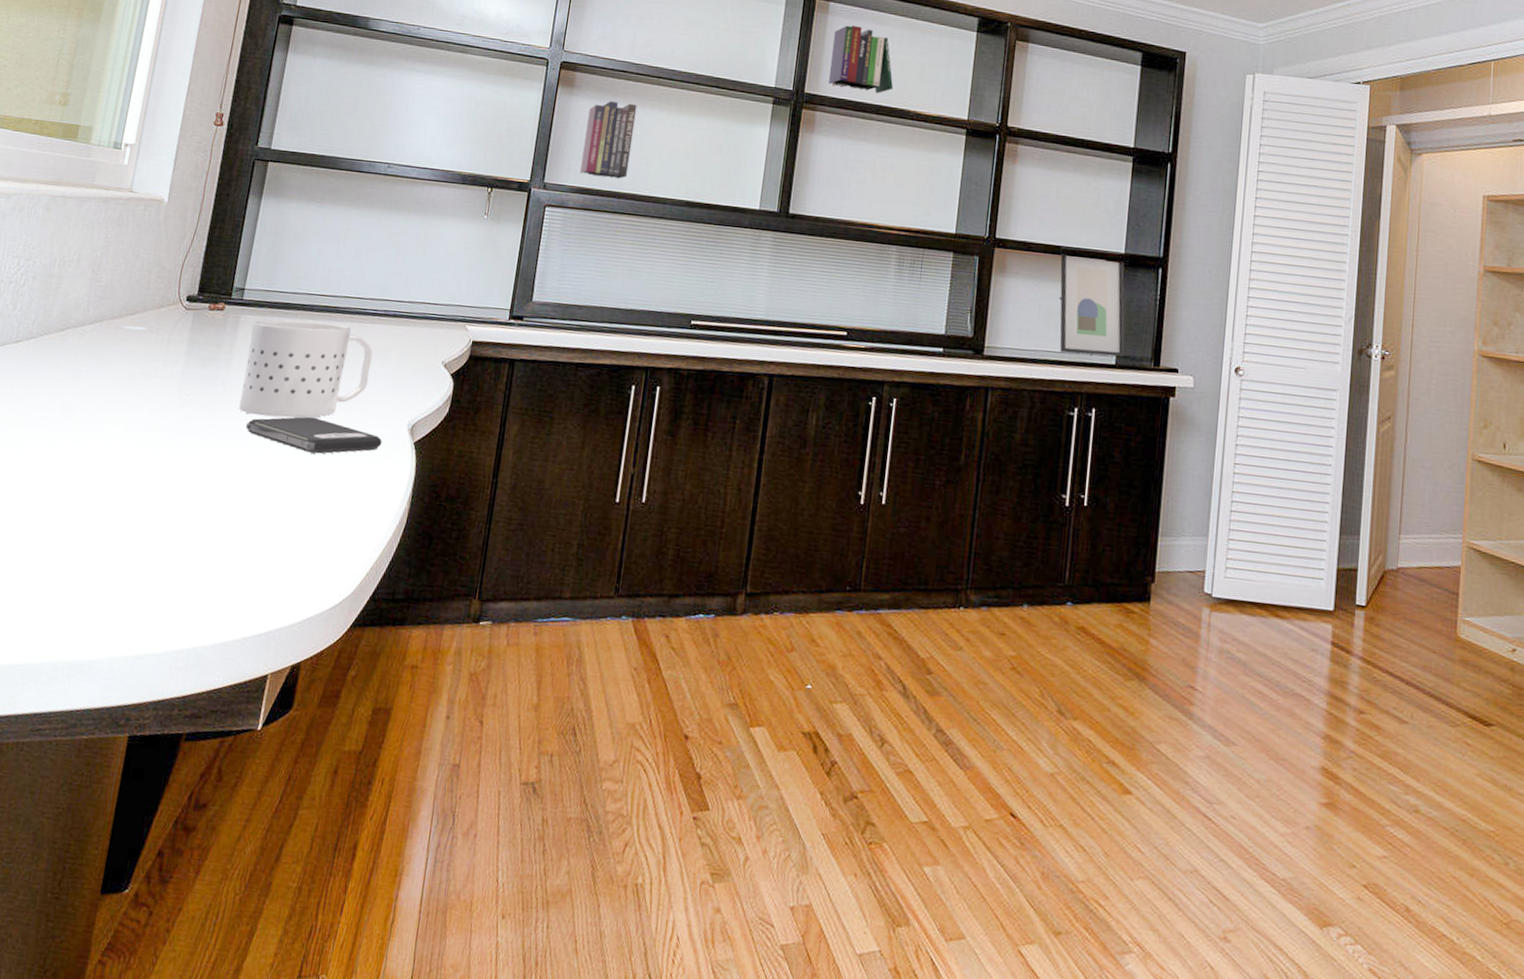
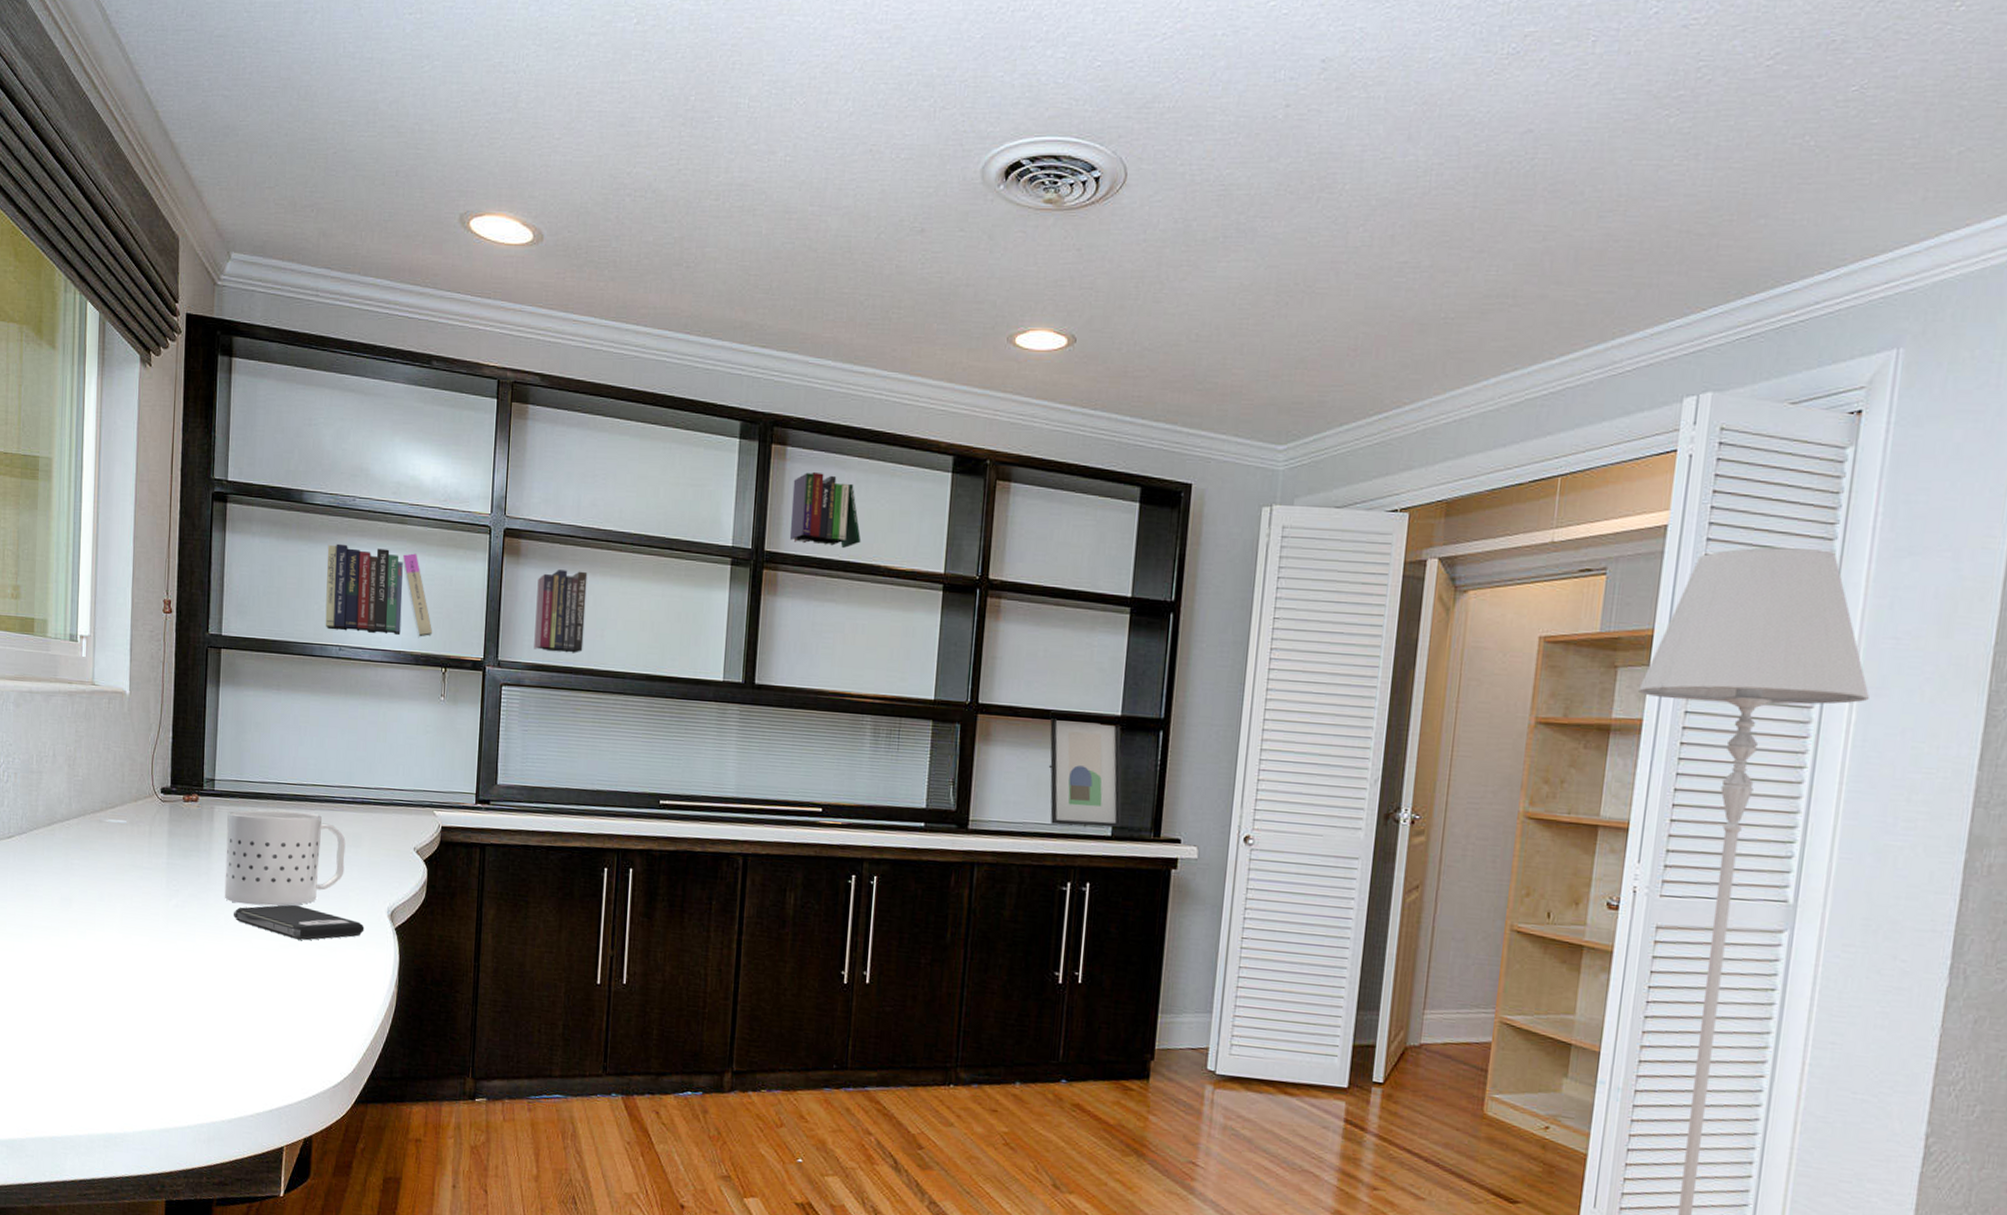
books: none [376,68,483,159] -> present [325,543,433,639]

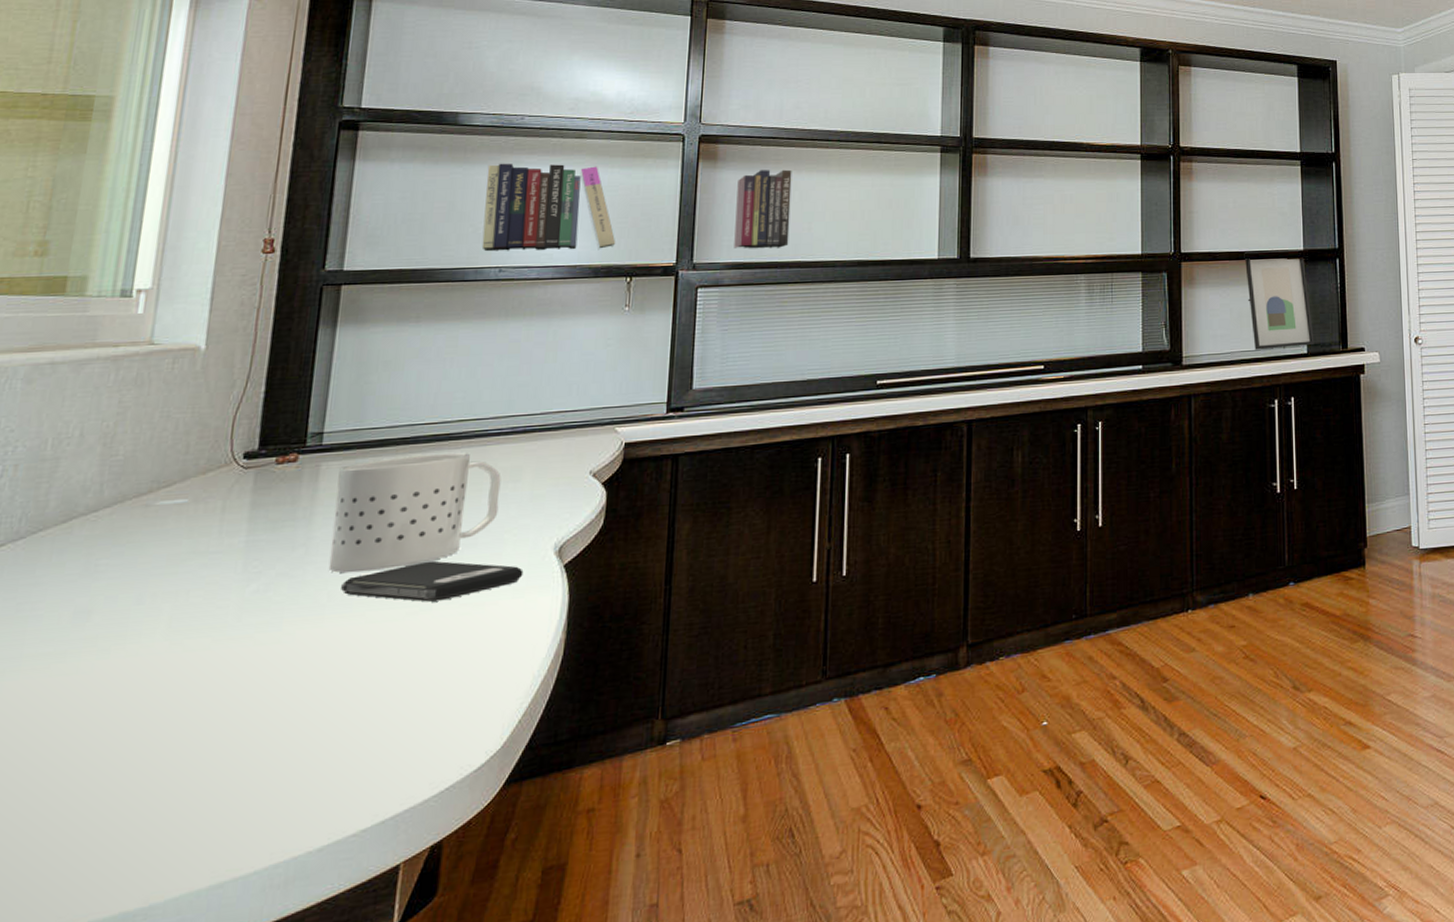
books: present [789,471,861,549] -> none [996,67,1064,131]

